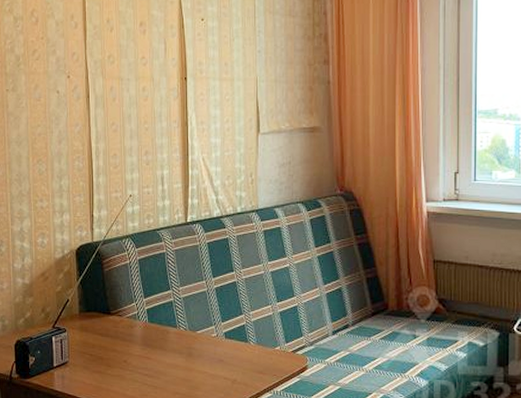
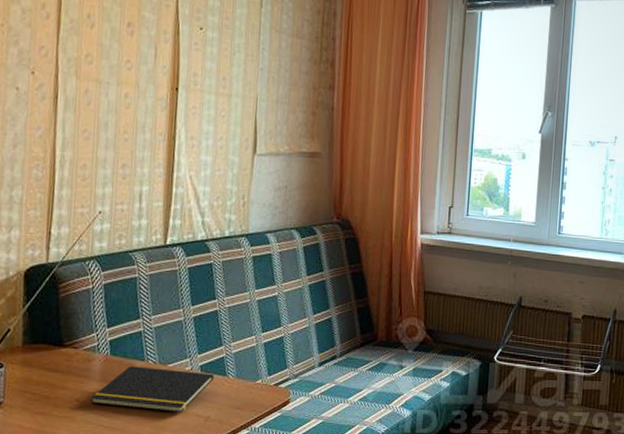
notepad: none [136,332,237,375] -> present [91,366,214,413]

